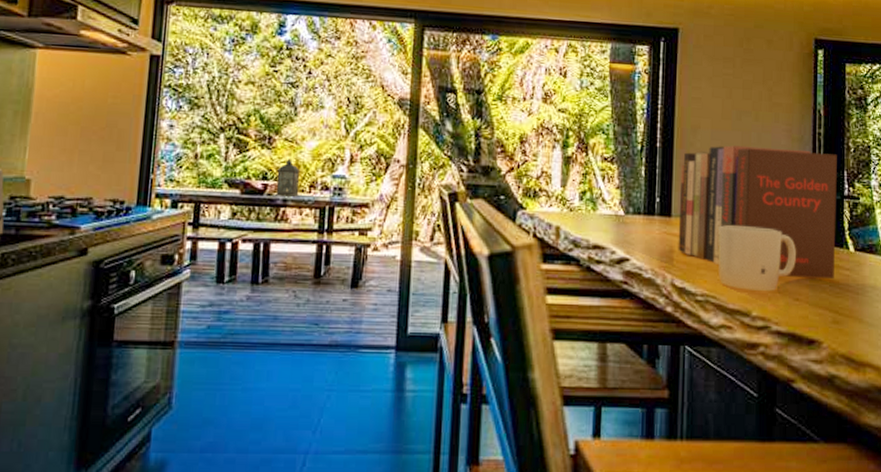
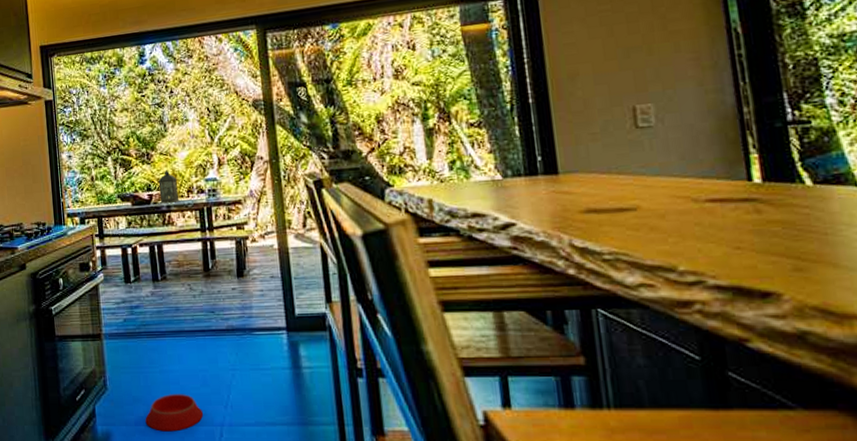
pet bowl: none [214,416,286,460] -> present [145,394,203,432]
books: present [678,145,837,280] -> none [562,75,788,224]
mug: present [717,225,796,292] -> none [619,171,730,244]

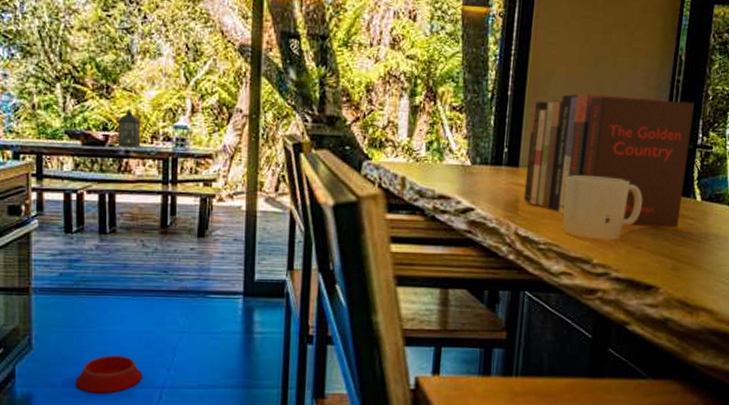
books: none [562,75,788,224] -> present [523,93,694,229]
mug: none [619,171,730,244] -> present [562,175,643,241]

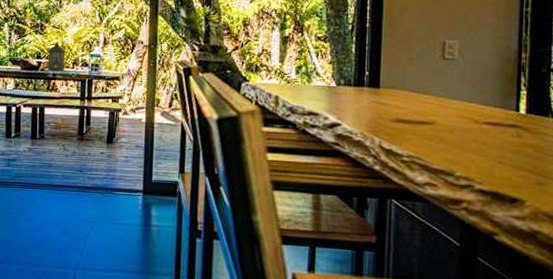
pet bowl: present [75,355,142,394] -> none [8,239,61,271]
books: present [523,93,694,229] -> none [385,24,545,146]
mug: present [562,175,643,241] -> none [423,95,500,155]

